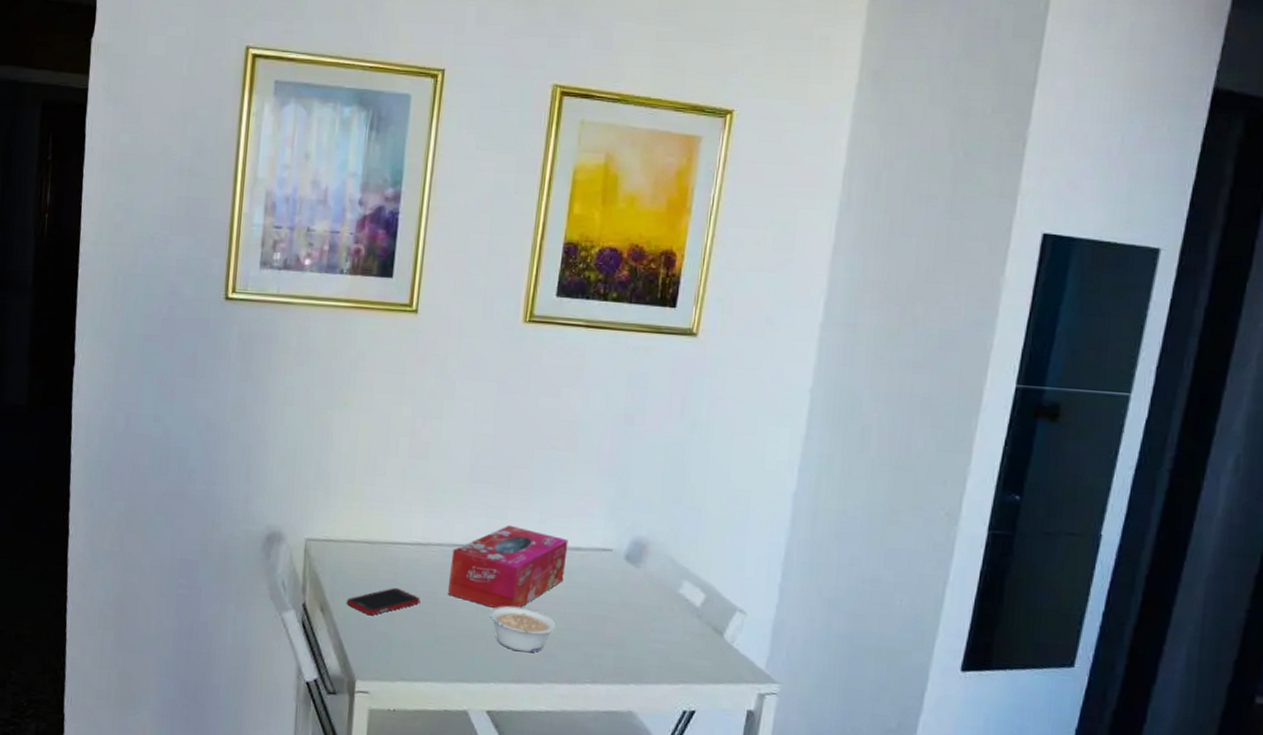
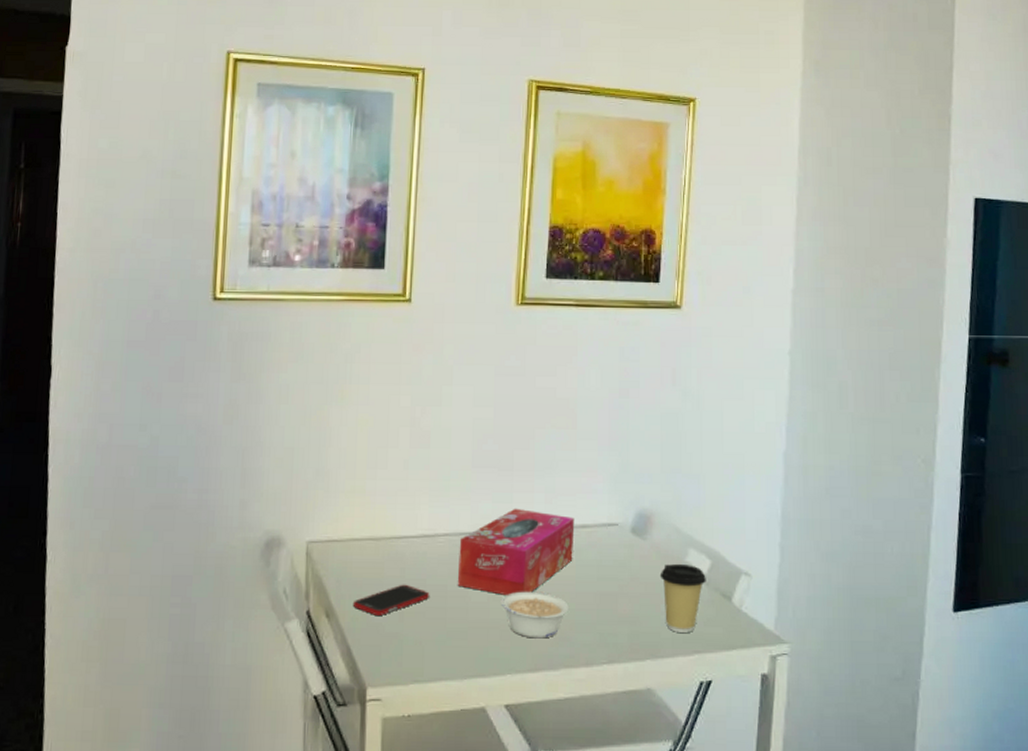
coffee cup: none [650,593,699,662] -> present [659,563,706,632]

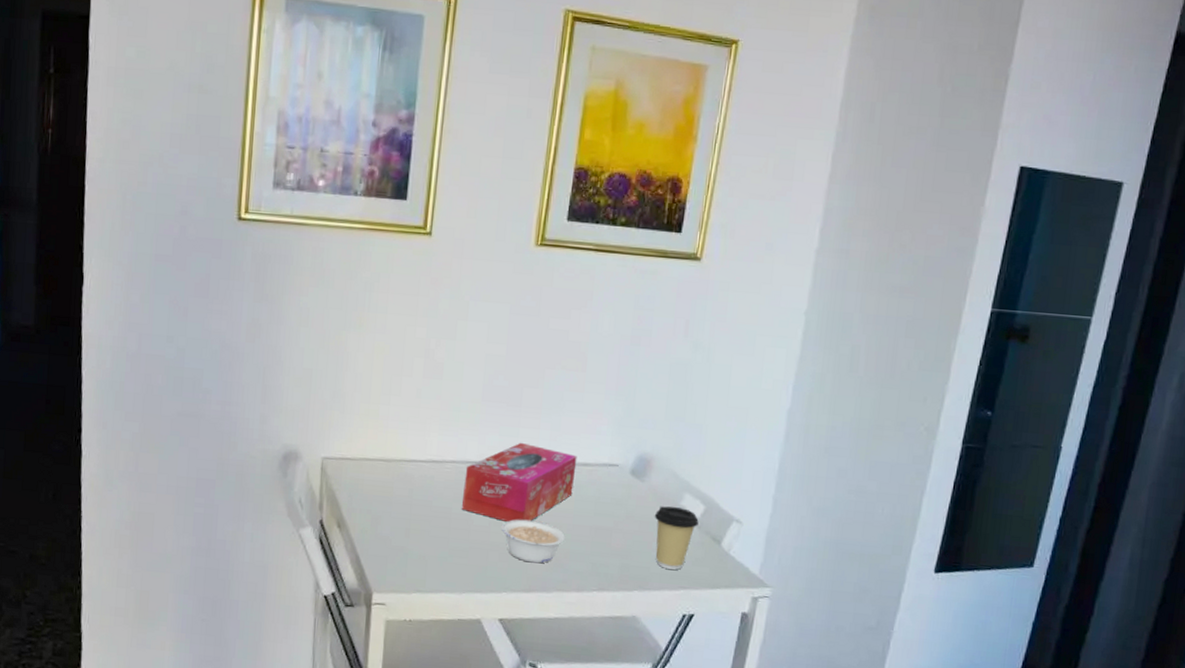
cell phone: present [352,584,430,615] -> none [362,503,435,530]

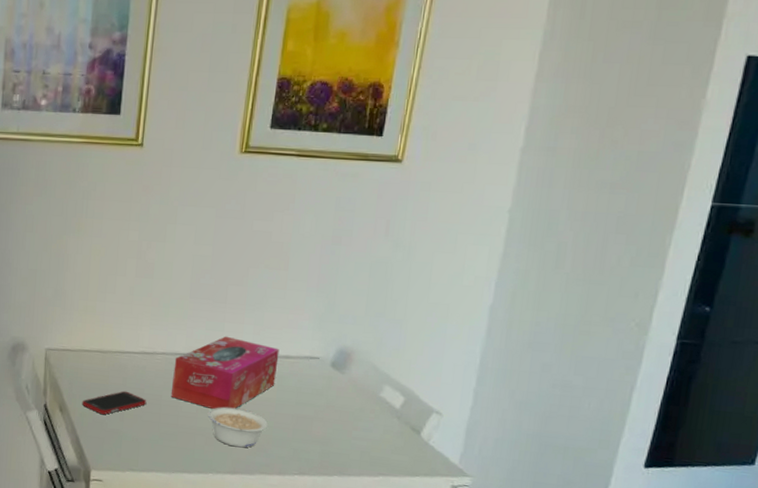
cell phone: none [362,503,435,530] -> present [82,390,147,415]
coffee cup: present [654,506,699,570] -> none [354,397,398,457]

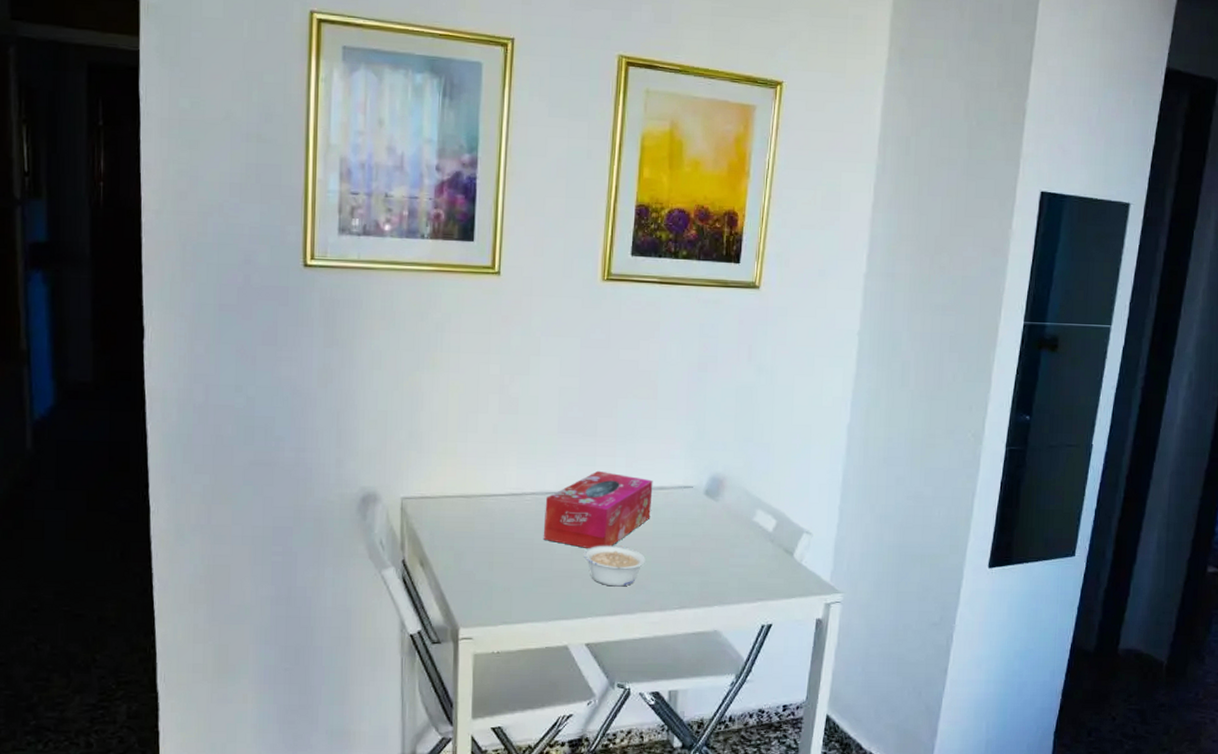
cell phone: present [82,390,147,415] -> none [445,537,518,565]

